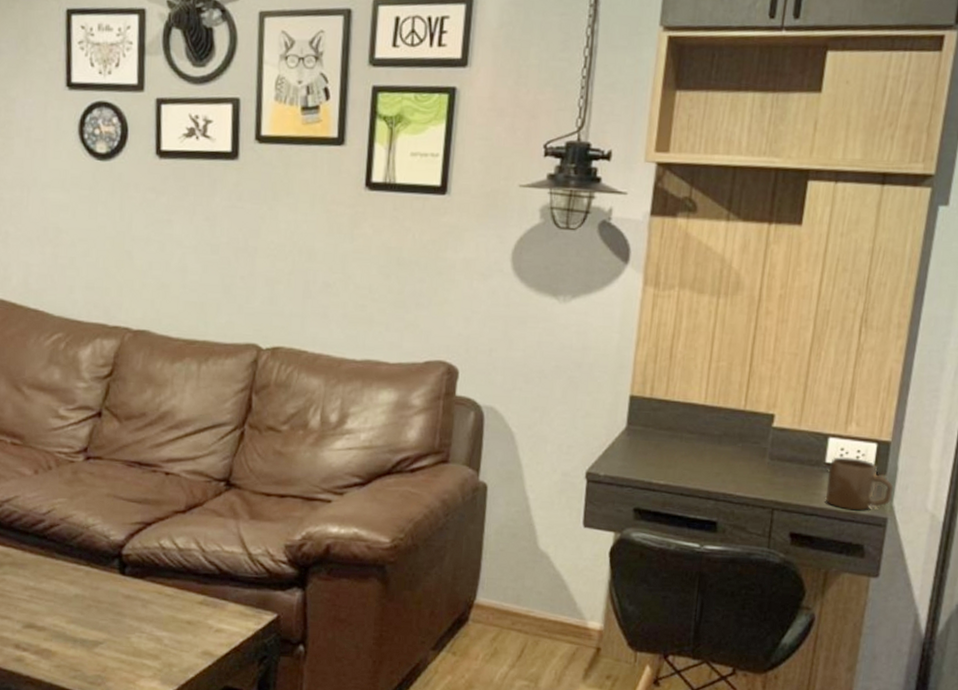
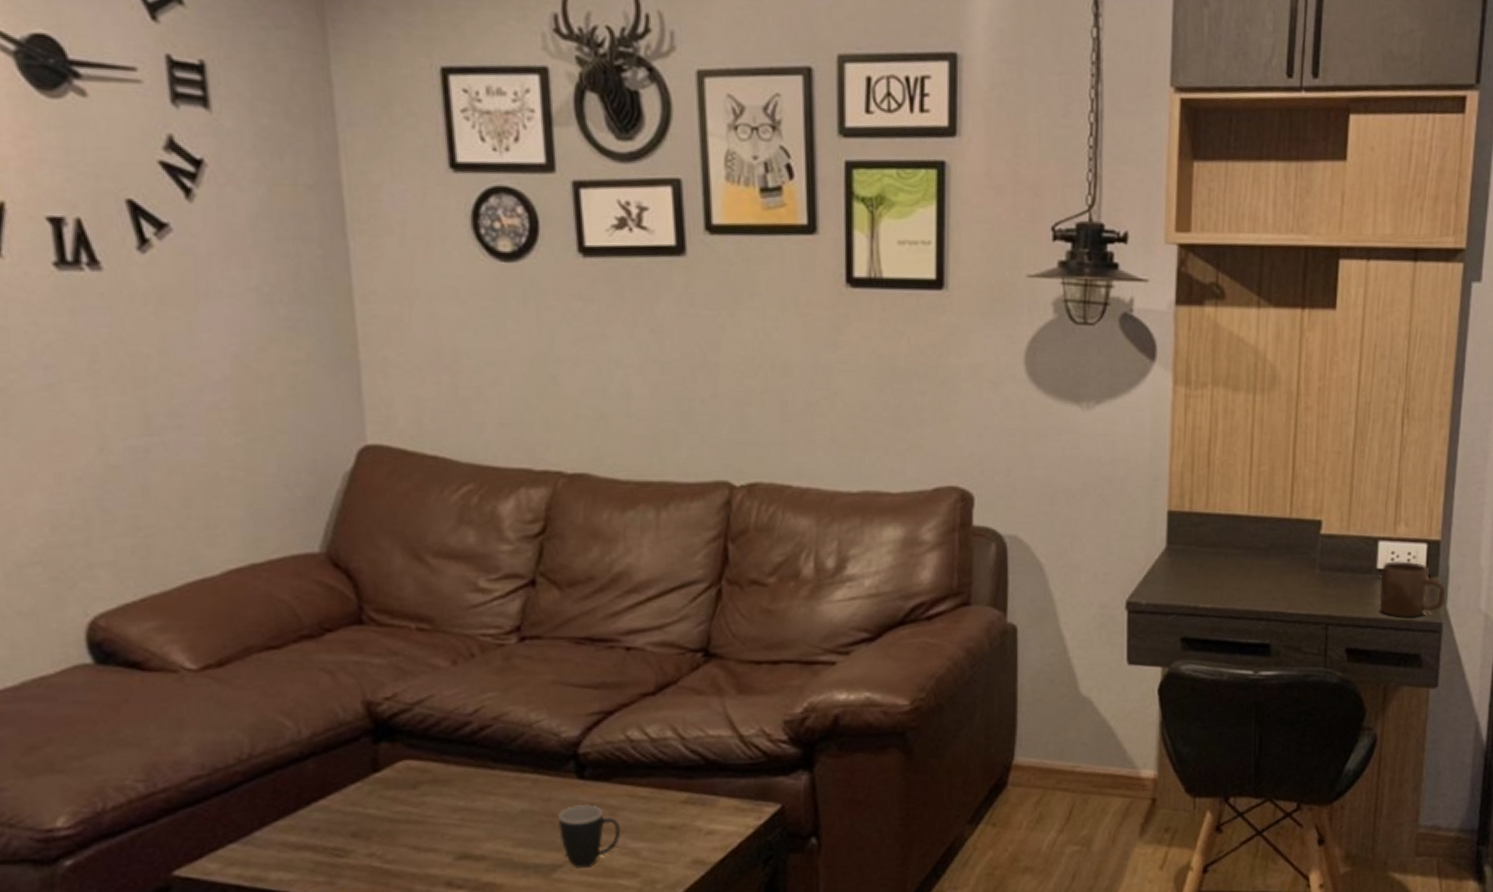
mug: none [101,594,150,646] -> present [557,803,621,867]

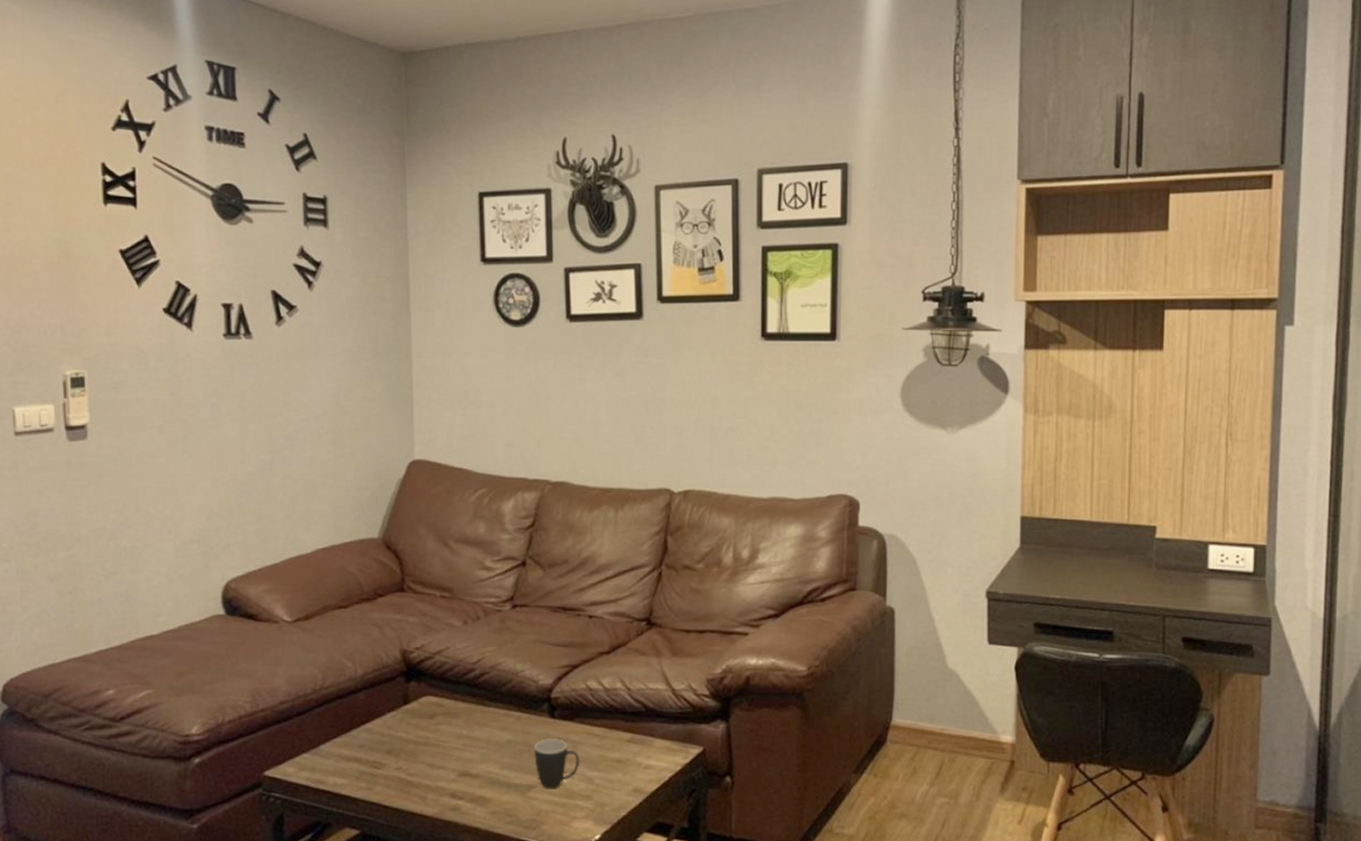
mug: present [1379,561,1446,618] -> none [1211,563,1274,613]

